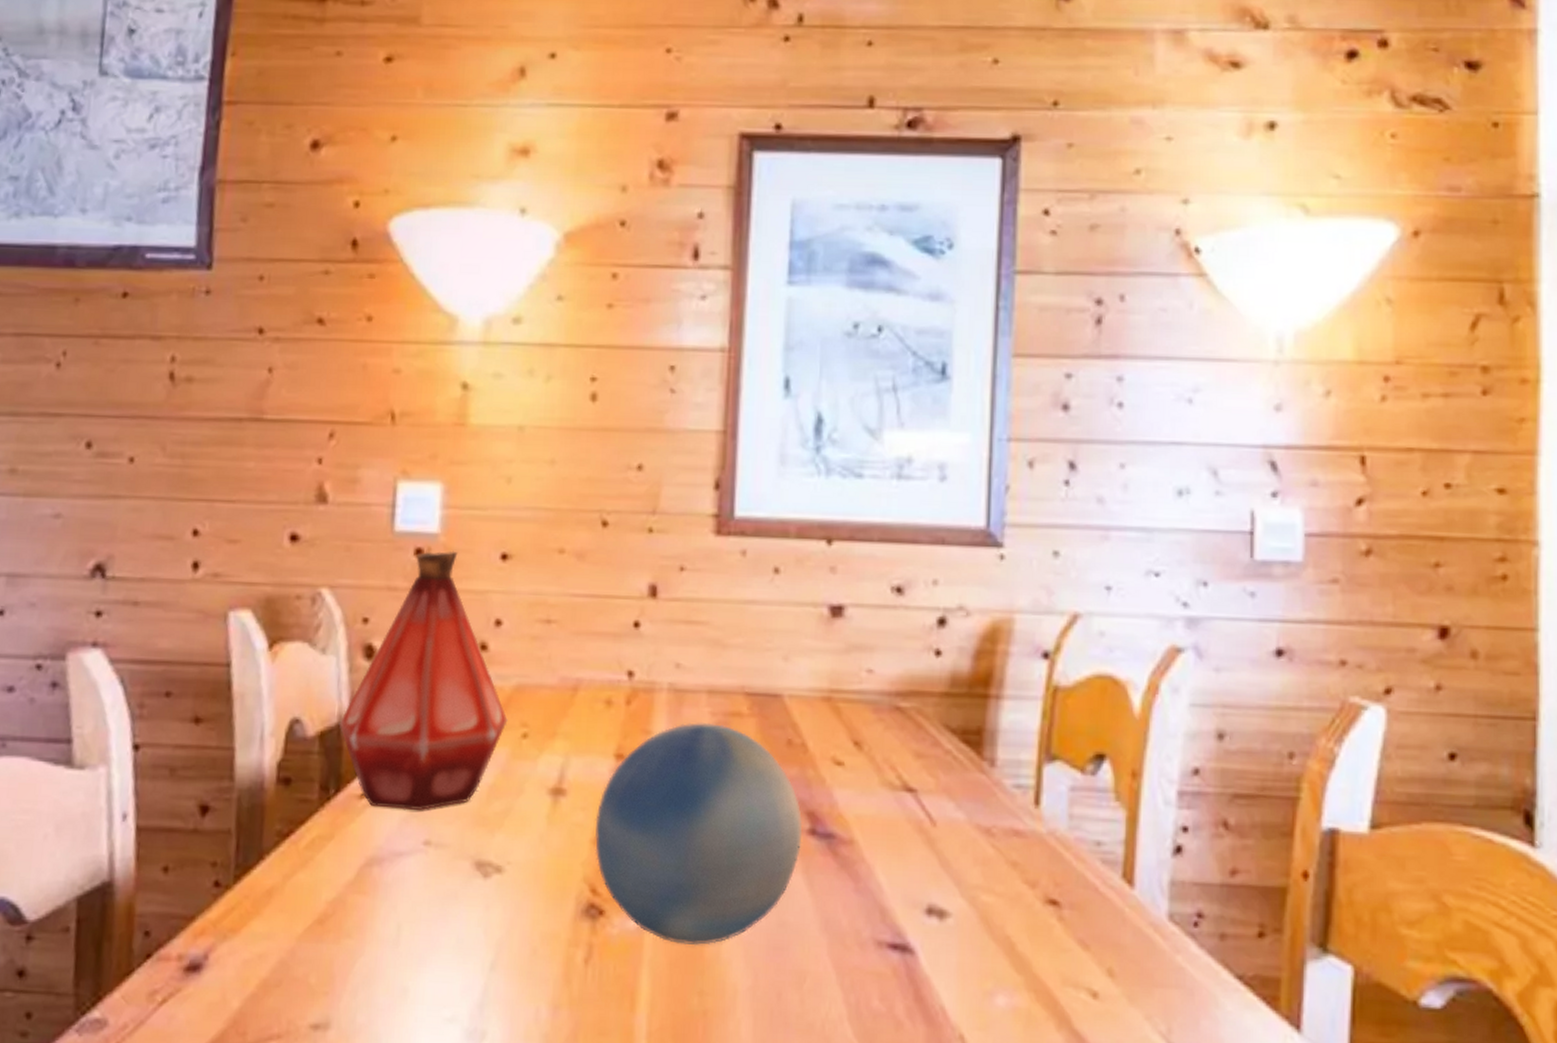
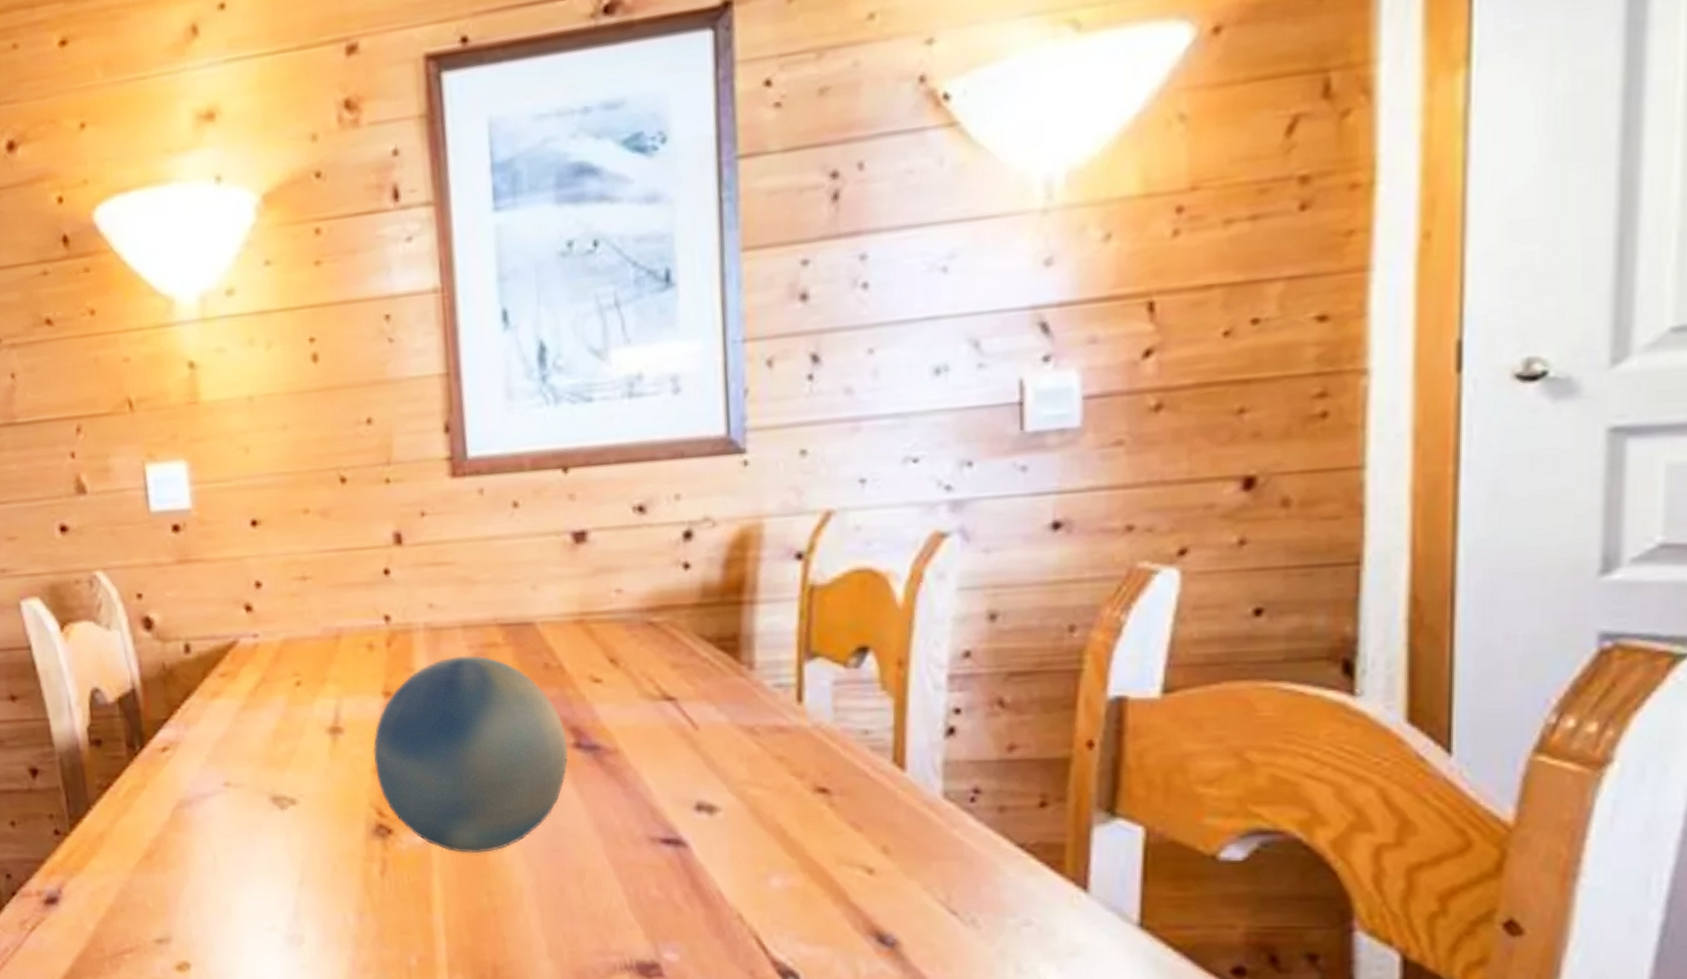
bottle: present [339,551,508,811] -> none [133,523,281,758]

